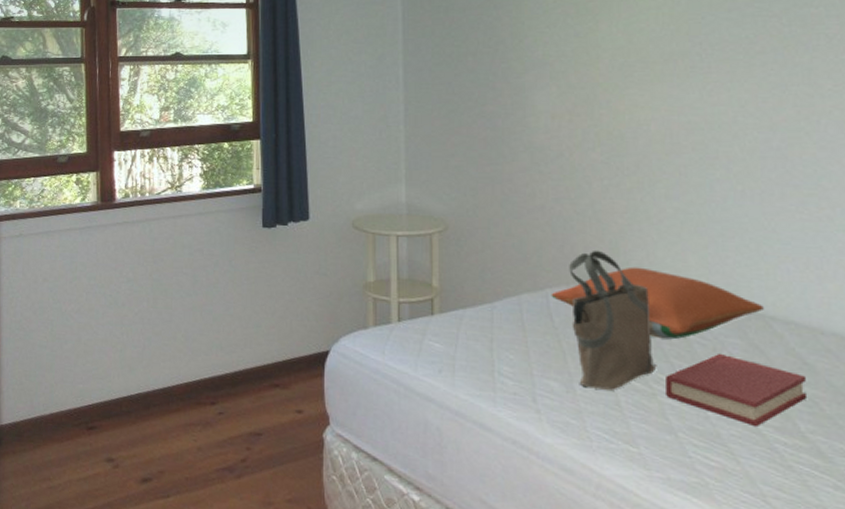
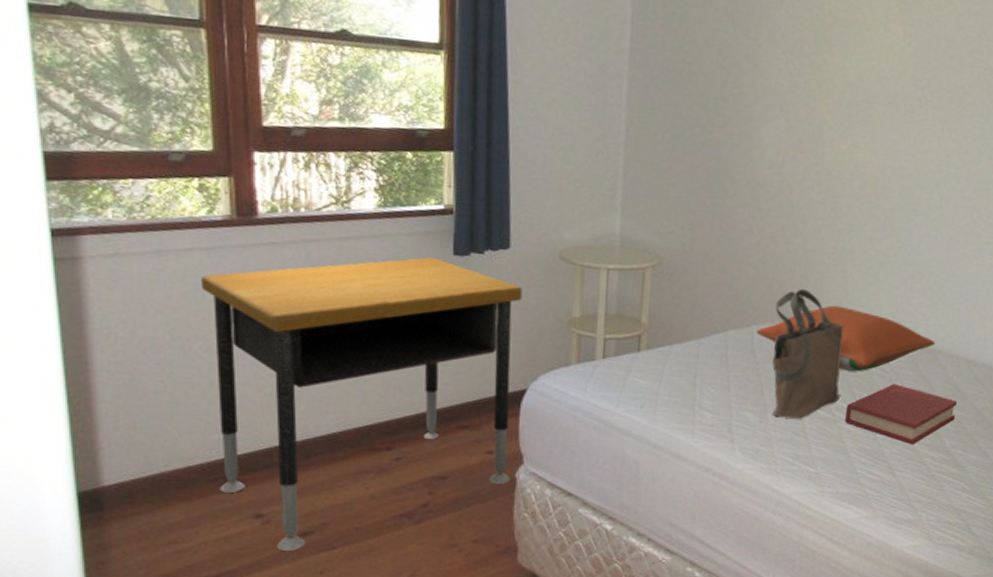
desk: none [75,230,322,496] -> present [202,257,523,551]

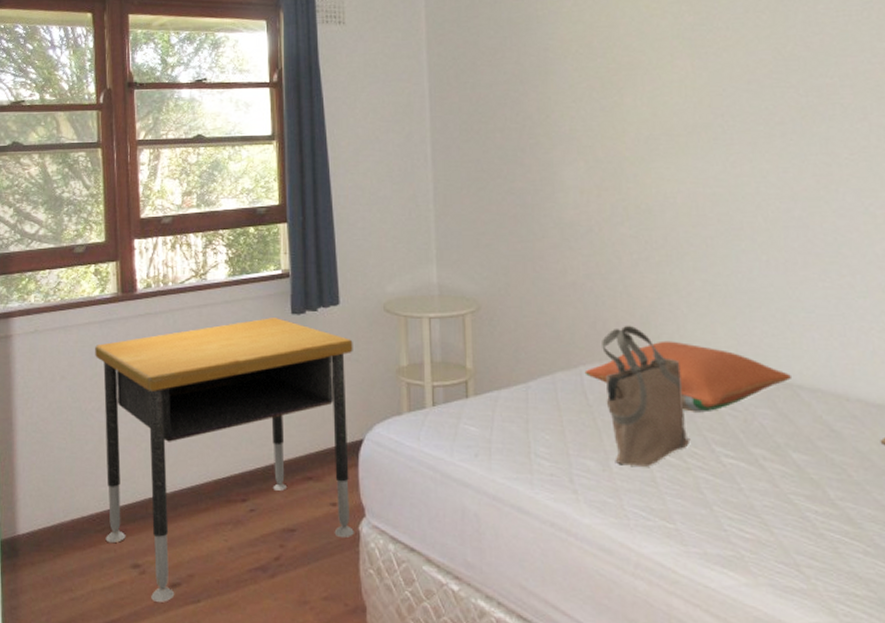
hardback book: present [845,383,957,444] -> none [699,424,835,496]

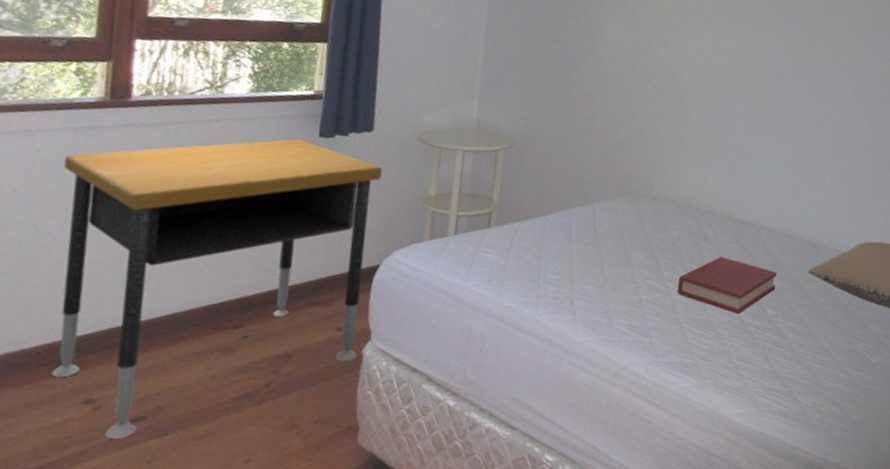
pillow: present [584,340,793,413] -> none [597,184,757,246]
tote bag: present [602,325,689,467] -> none [611,169,676,291]
hardback book: none [699,424,835,496] -> present [677,256,777,314]

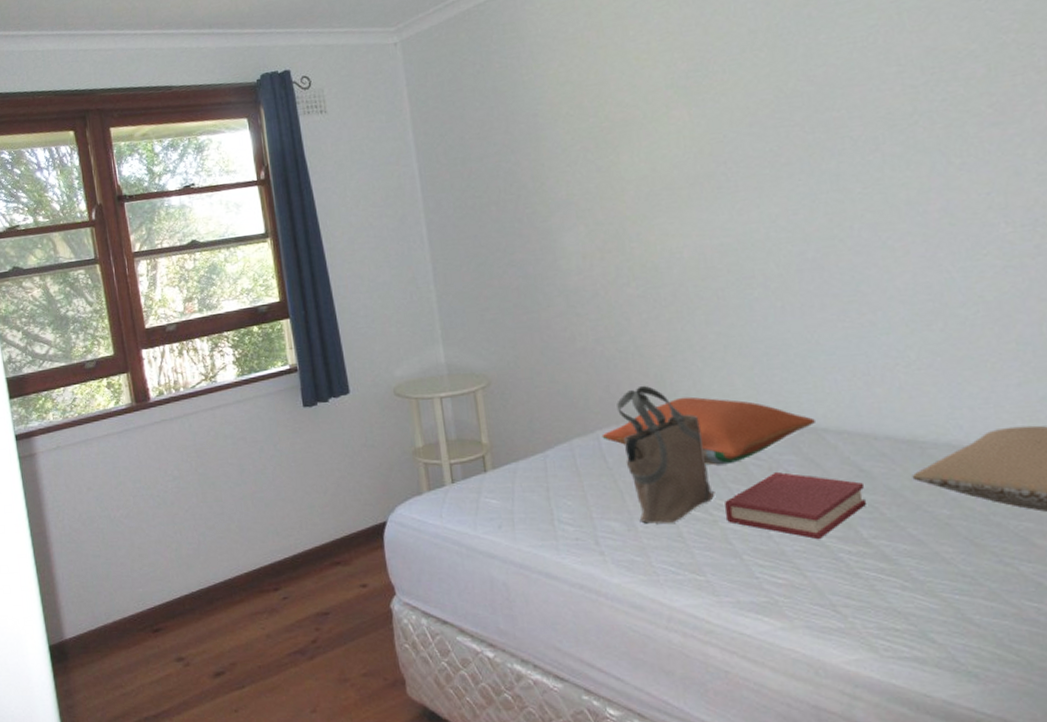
desk: present [51,139,383,438] -> none [116,412,386,691]
pillow: none [597,184,757,246] -> present [601,396,817,466]
tote bag: none [611,169,676,291] -> present [617,385,714,524]

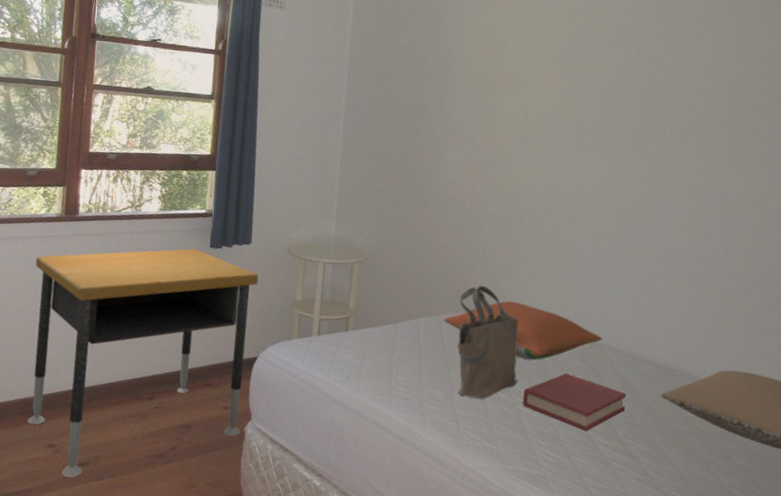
desk: none [116,412,386,691] -> present [27,248,259,478]

